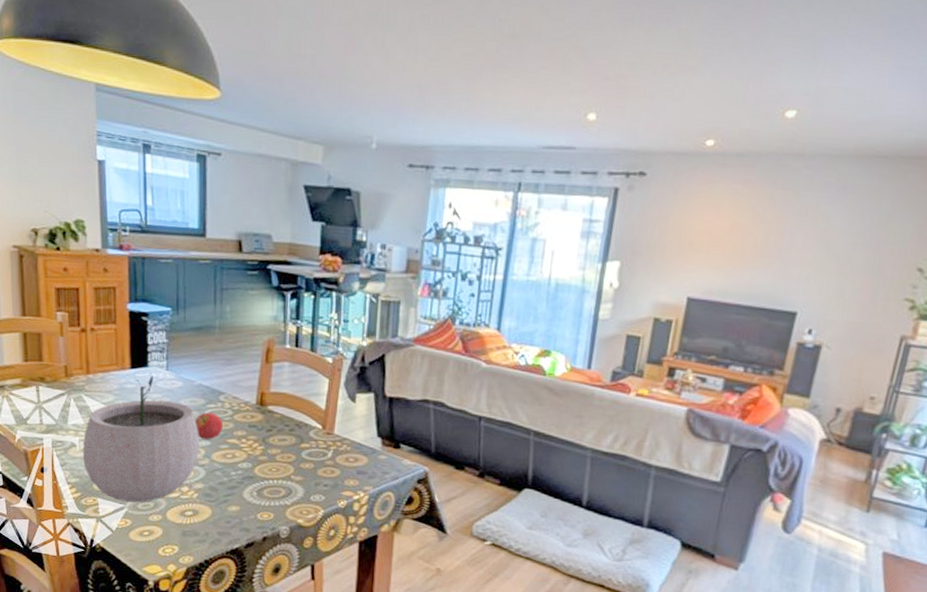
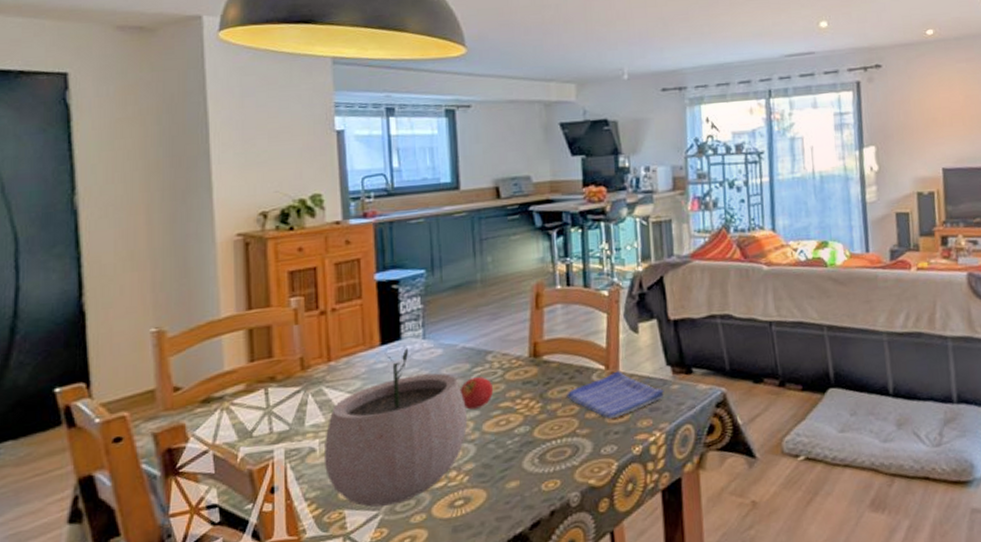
dish towel: none [286,432,372,473] -> present [567,371,665,419]

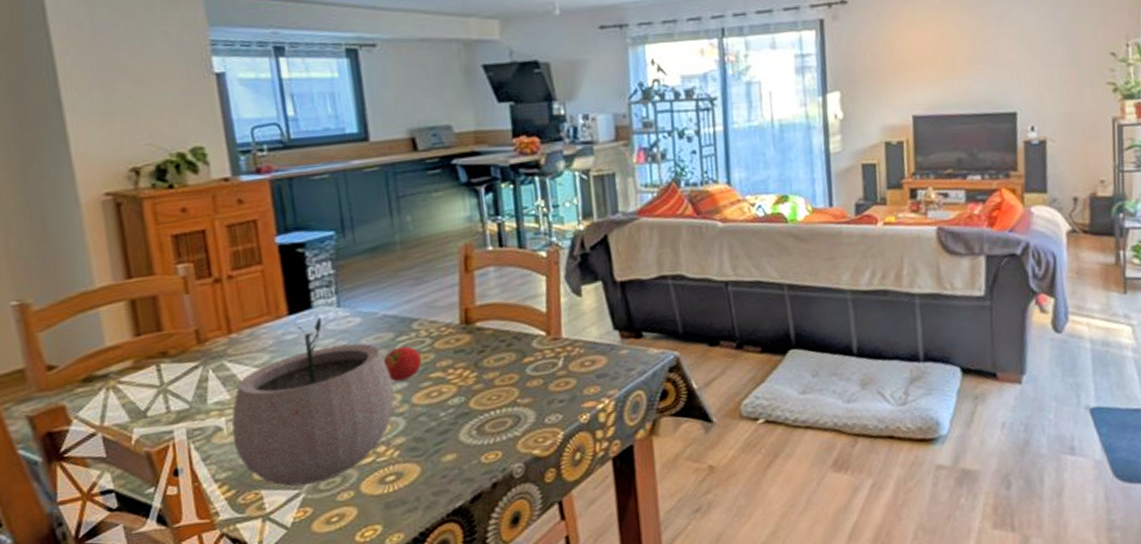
dish towel: present [567,371,665,419] -> none [504,336,613,387]

